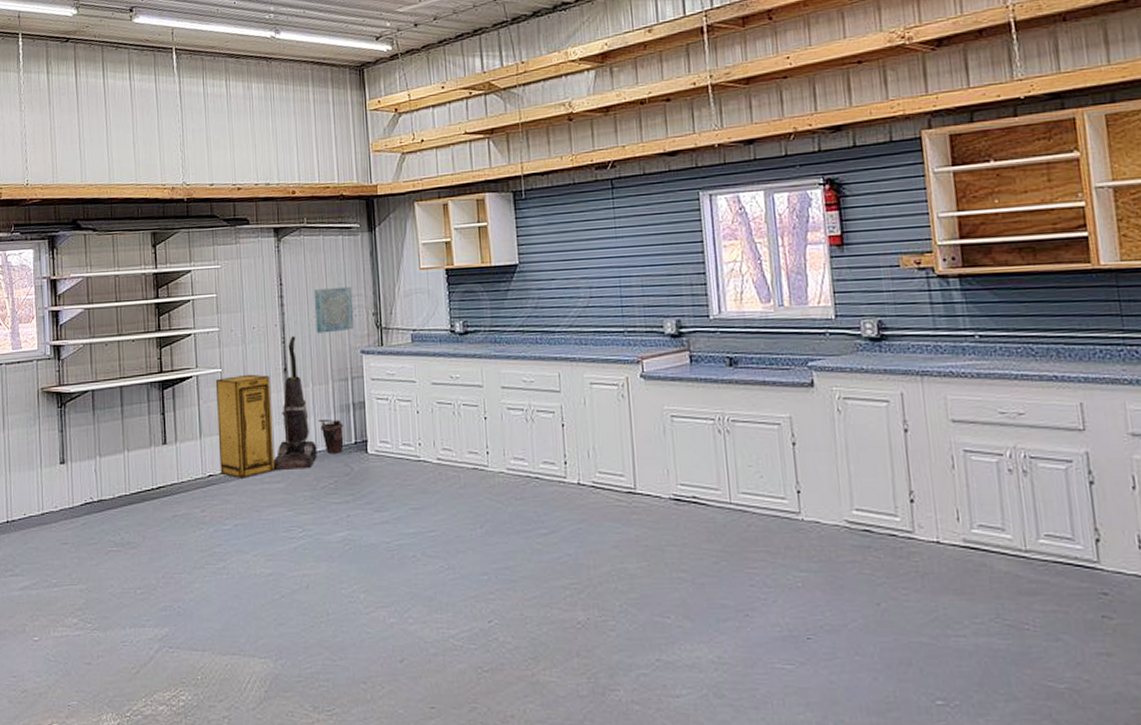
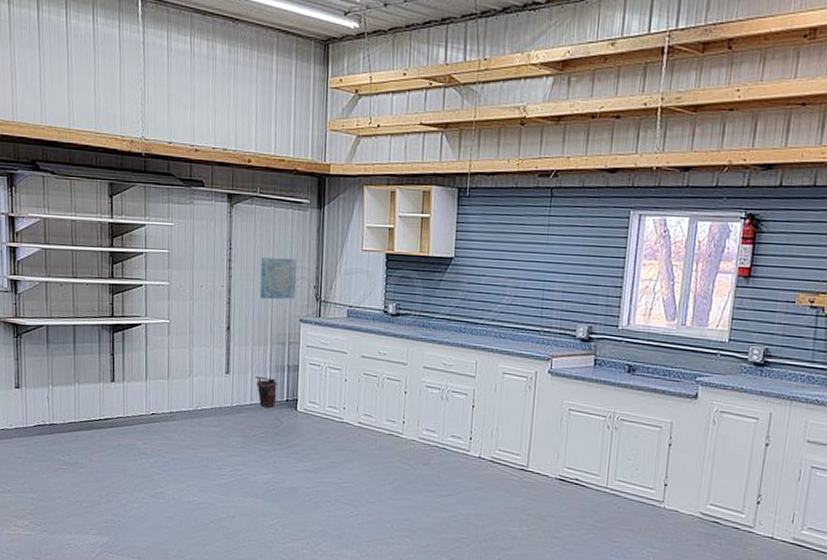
storage cabinet: present [215,374,276,479] -> none [162,328,214,420]
vacuum cleaner: present [272,336,317,470] -> none [210,298,252,418]

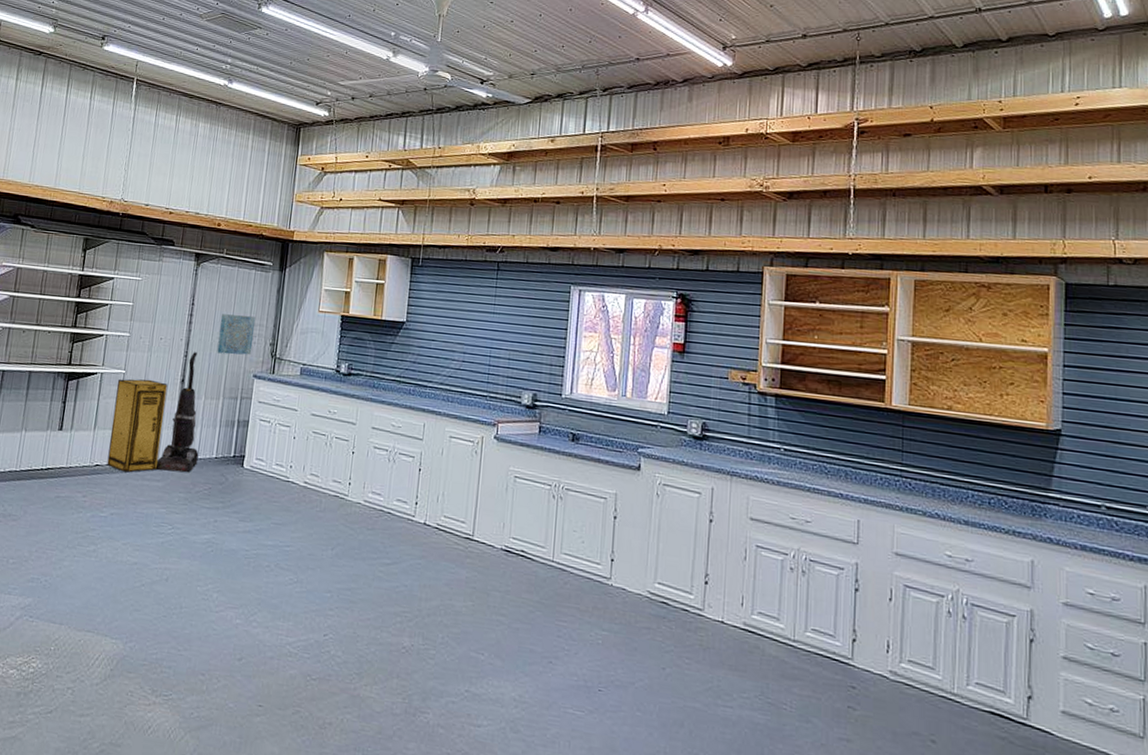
storage cabinet: none [162,328,214,420] -> present [107,379,168,473]
vacuum cleaner: none [210,298,252,418] -> present [156,352,199,473]
bucket: present [254,376,277,408] -> none [203,430,226,463]

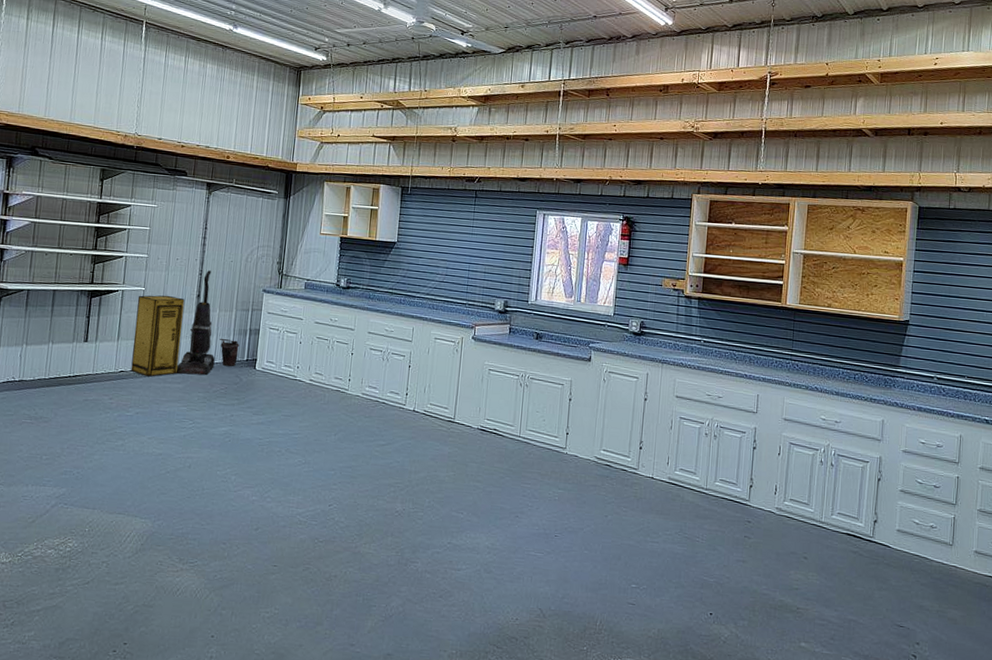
bucket: none [203,430,226,463] -> present [219,338,239,366]
wall art: present [217,314,255,355] -> none [229,237,263,273]

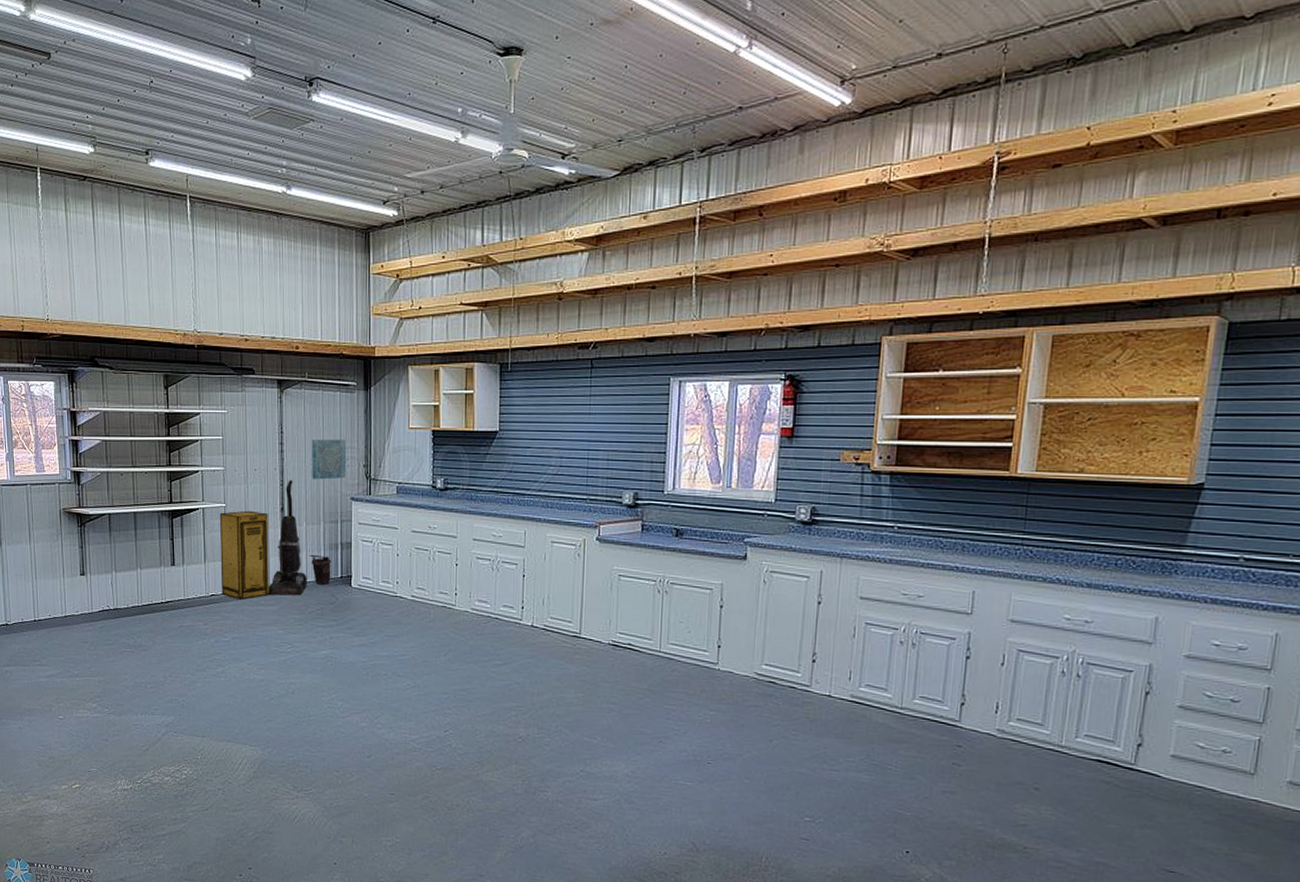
wall art: none [229,237,263,273] -> present [311,439,347,480]

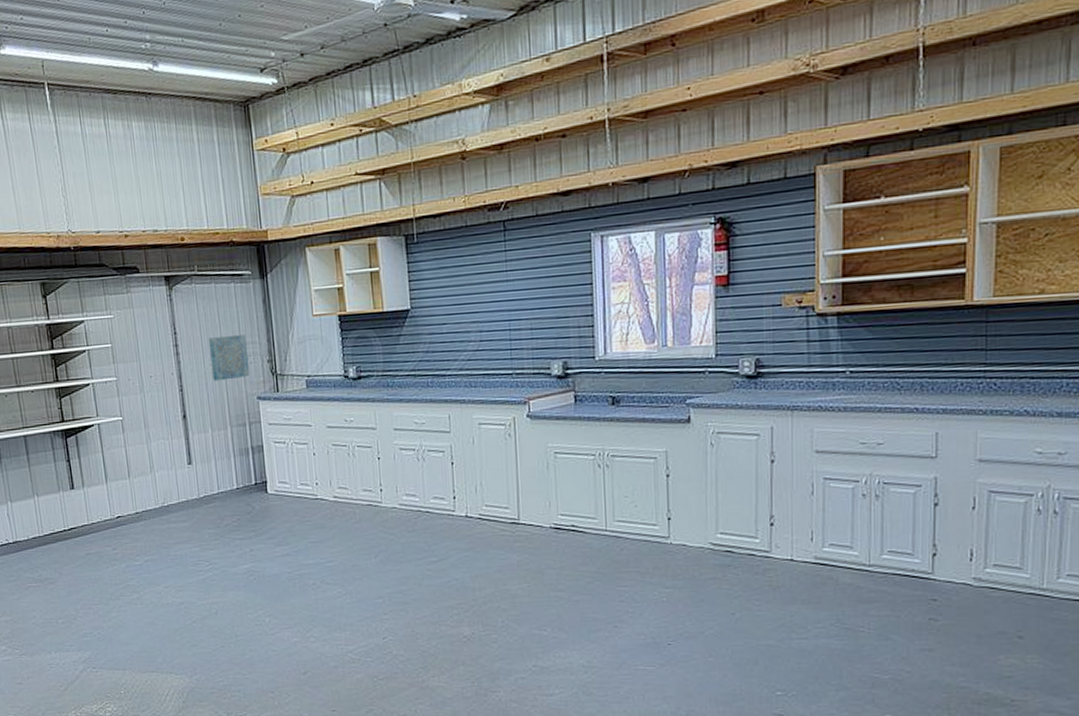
storage cabinet: present [219,510,270,600] -> none [116,421,181,519]
vacuum cleaner: present [268,480,307,596] -> none [177,384,220,510]
bucket: present [309,554,331,585] -> none [218,462,245,494]

